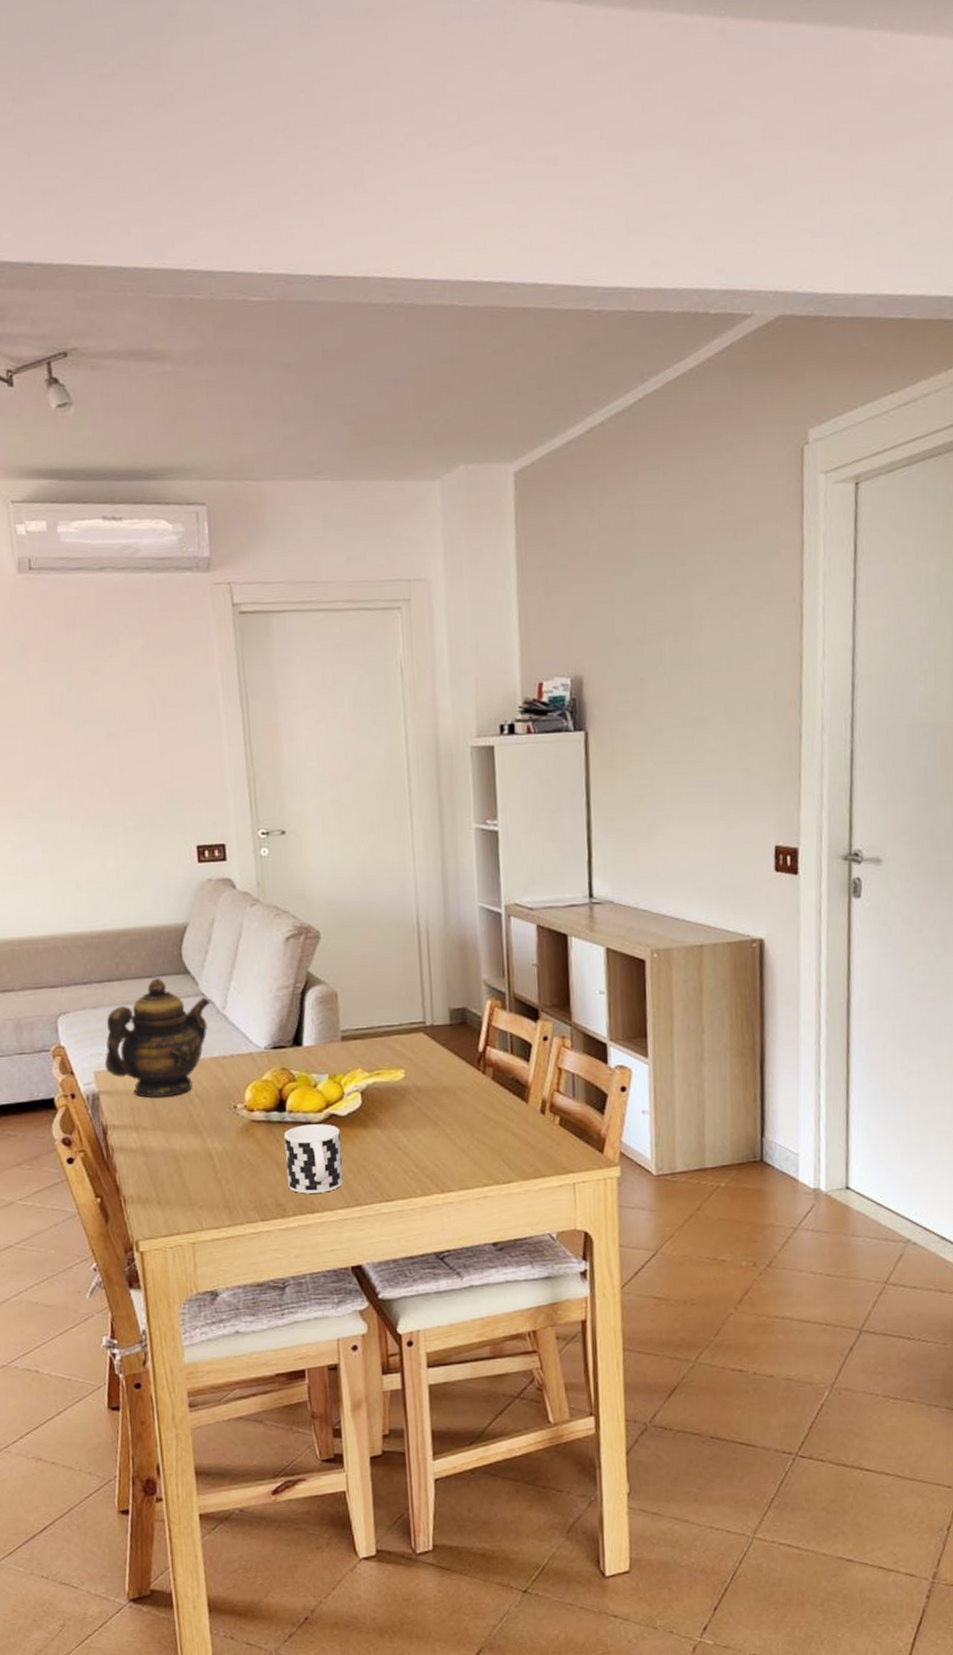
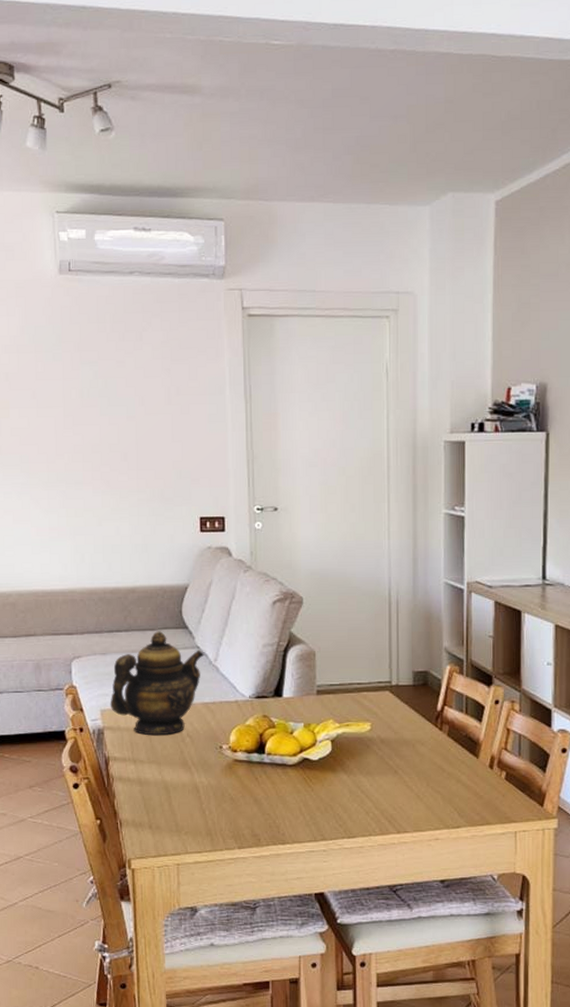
cup: present [283,1124,343,1194] -> none [261,766,312,827]

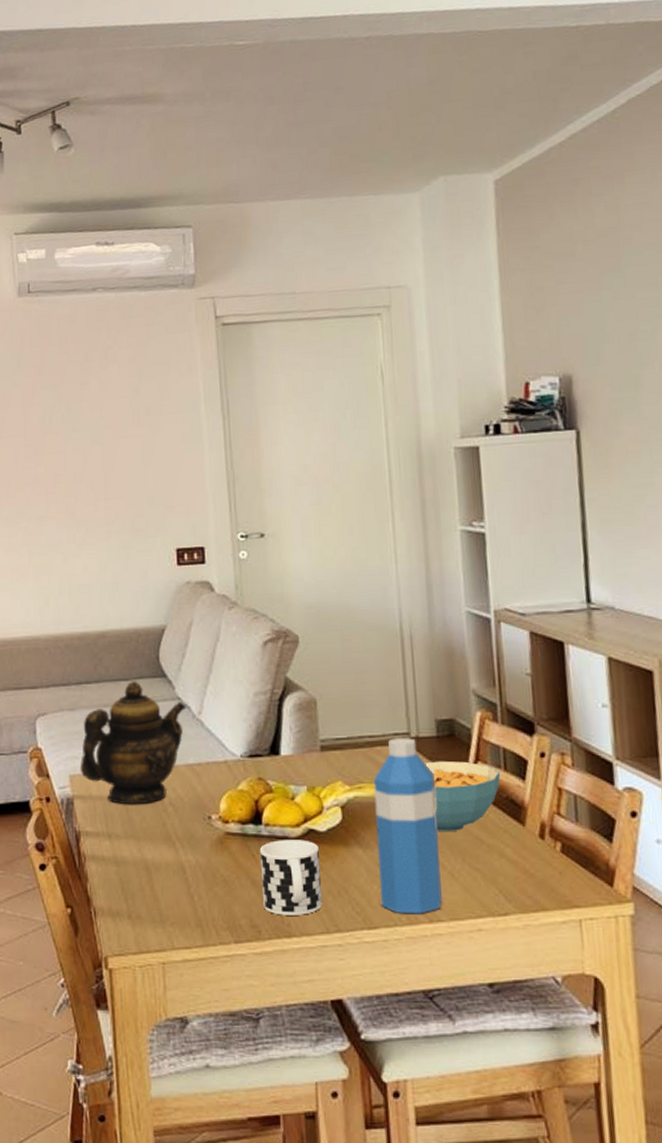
cup: none [261,766,312,827] -> present [259,839,322,915]
water bottle: none [358,685,409,827] -> present [373,738,442,914]
cereal bowl: none [402,705,463,762] -> present [425,760,501,832]

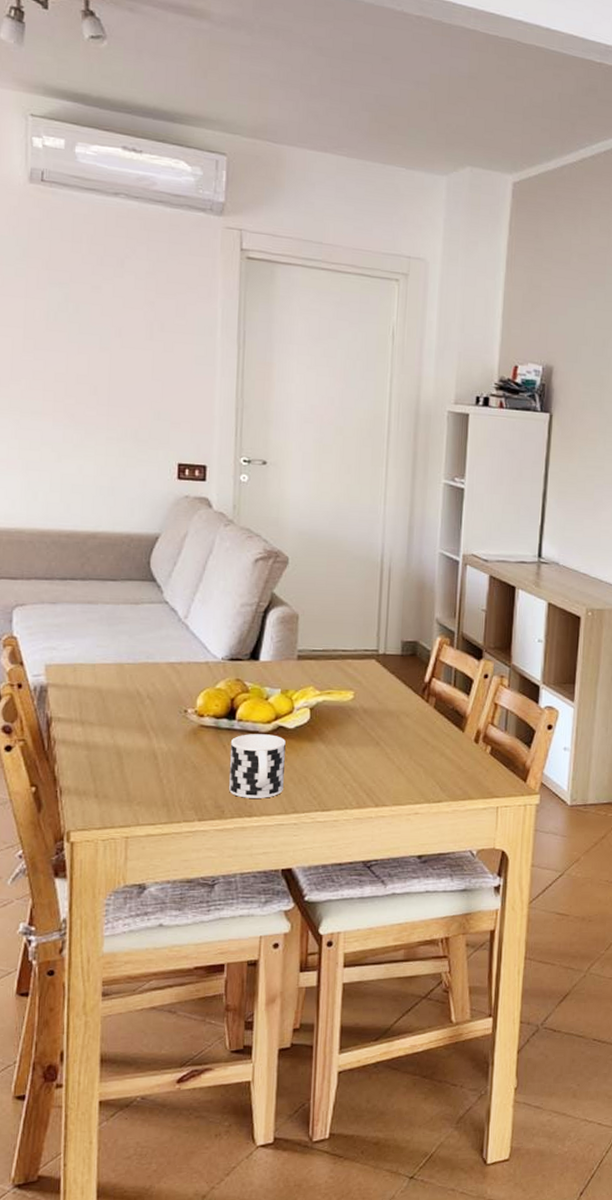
teapot: present [80,681,187,805] -> none [57,582,173,696]
water bottle: present [373,738,442,914] -> none [336,654,395,800]
cereal bowl: present [425,760,501,832] -> none [388,675,450,734]

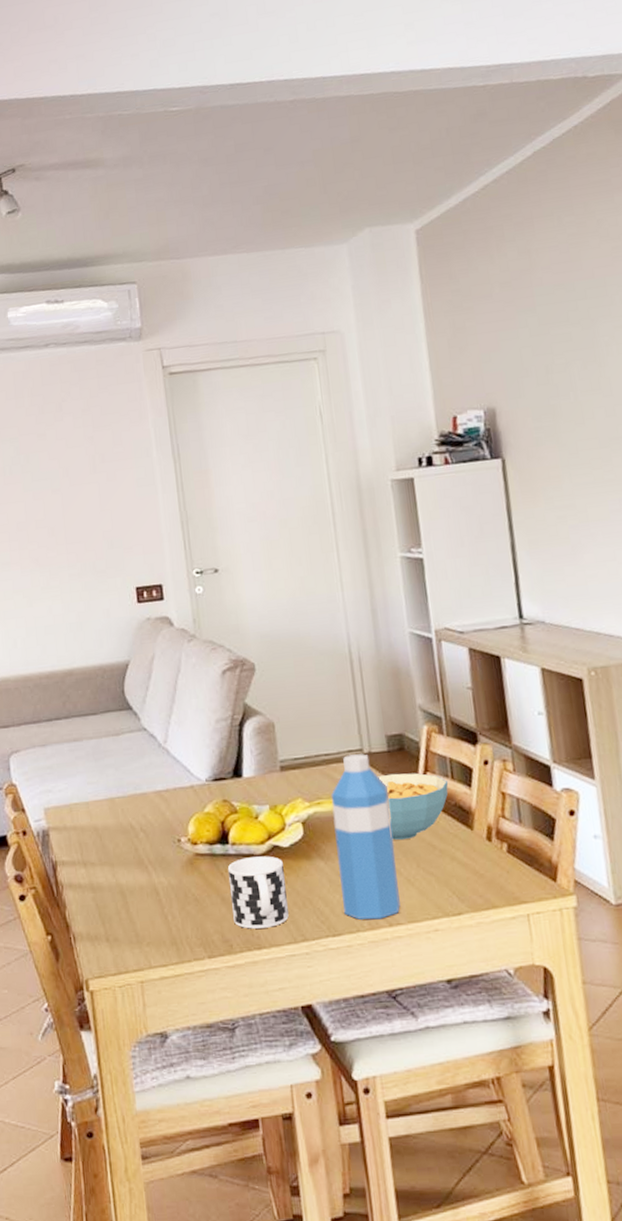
water bottle: none [336,654,395,800] -> present [331,754,400,921]
cereal bowl: none [388,675,450,734] -> present [378,773,449,841]

